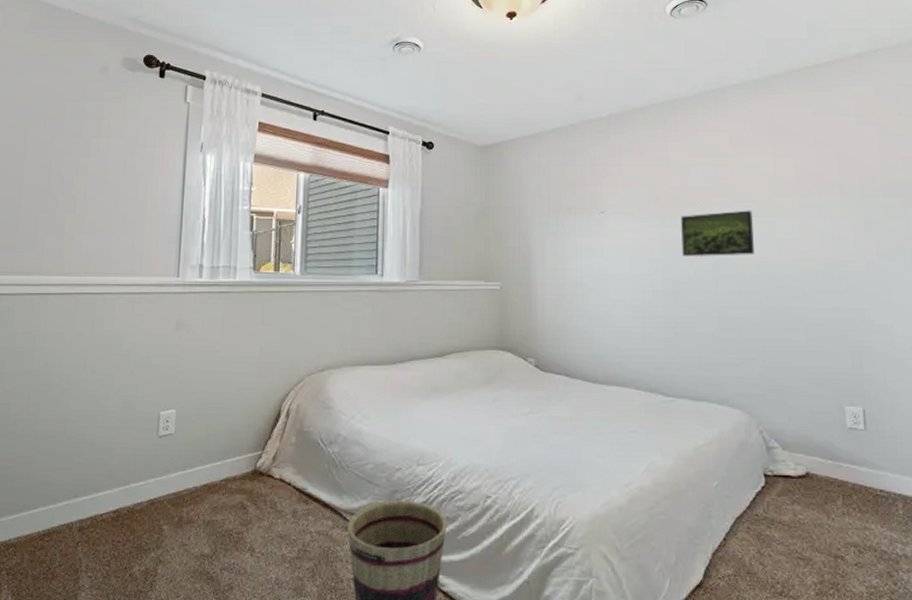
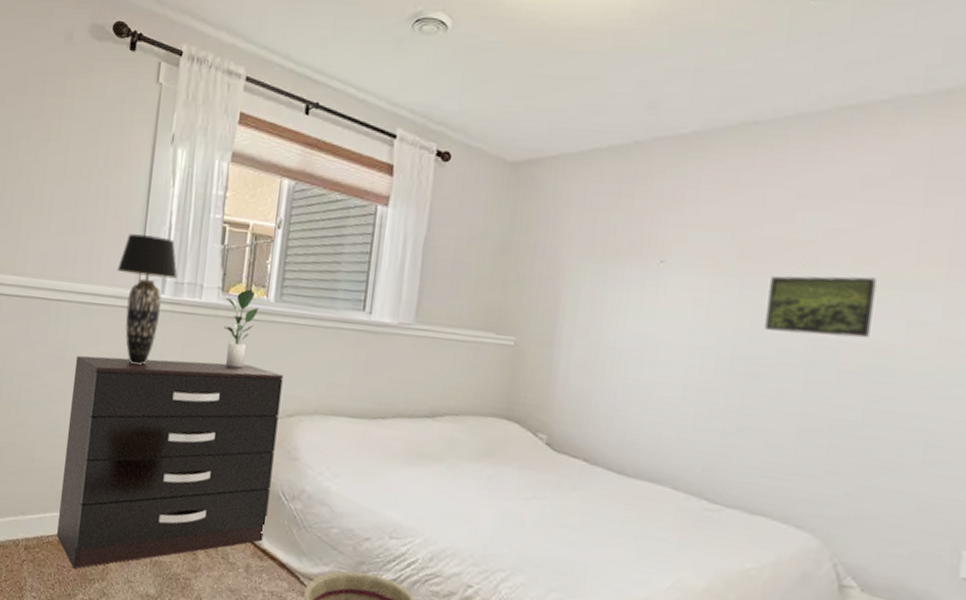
dresser: none [110,331,313,542] -> present [56,355,284,569]
table lamp: none [157,228,213,342] -> present [116,234,178,365]
potted plant: none [256,266,286,335] -> present [223,289,258,368]

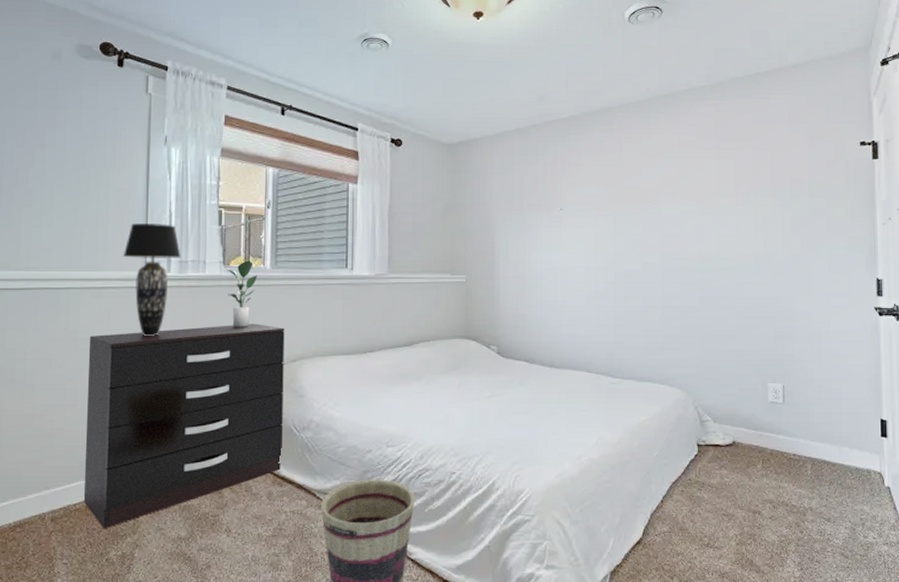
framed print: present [765,276,877,339] -> none [631,208,696,252]

